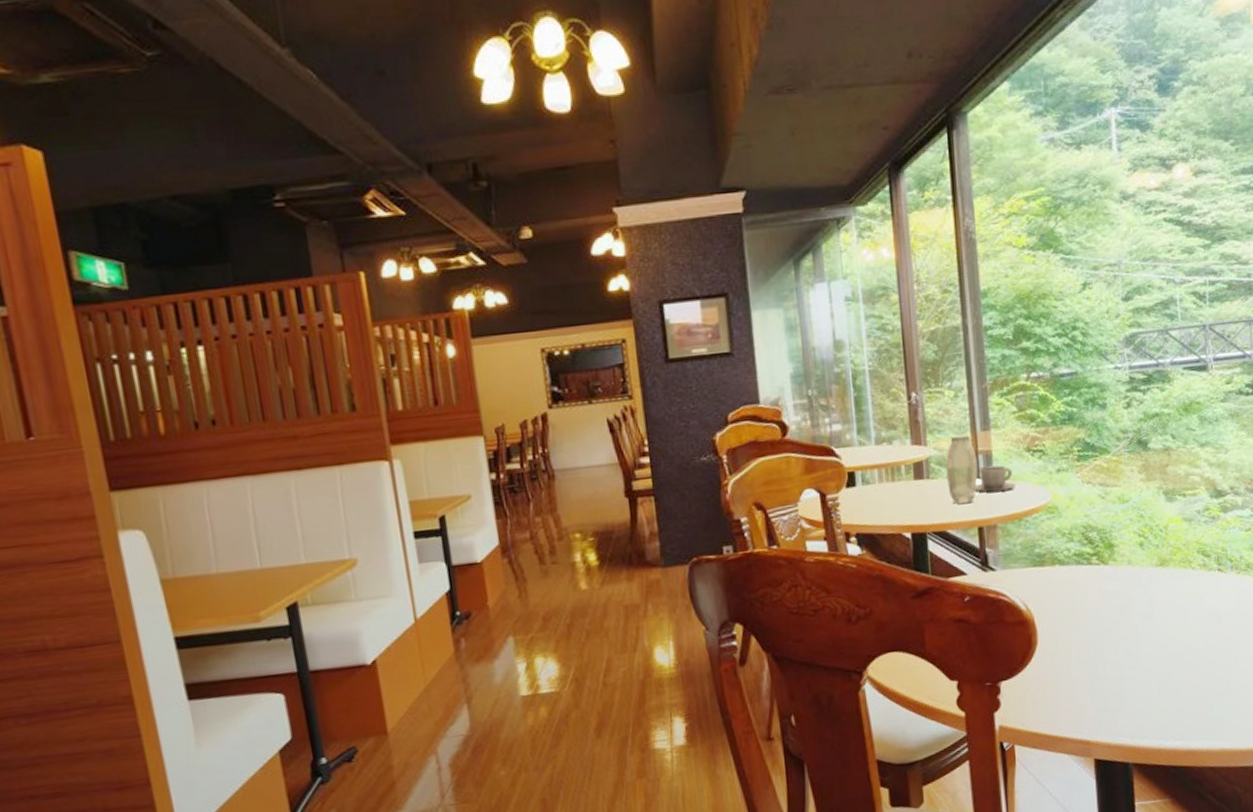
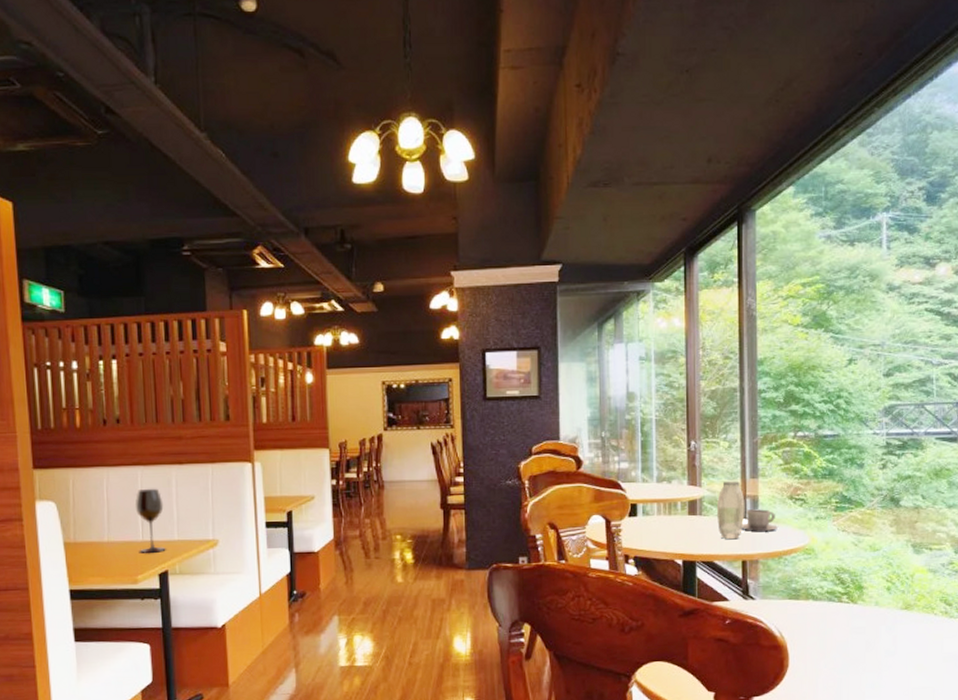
wineglass: none [246,502,292,584] -> present [134,488,166,554]

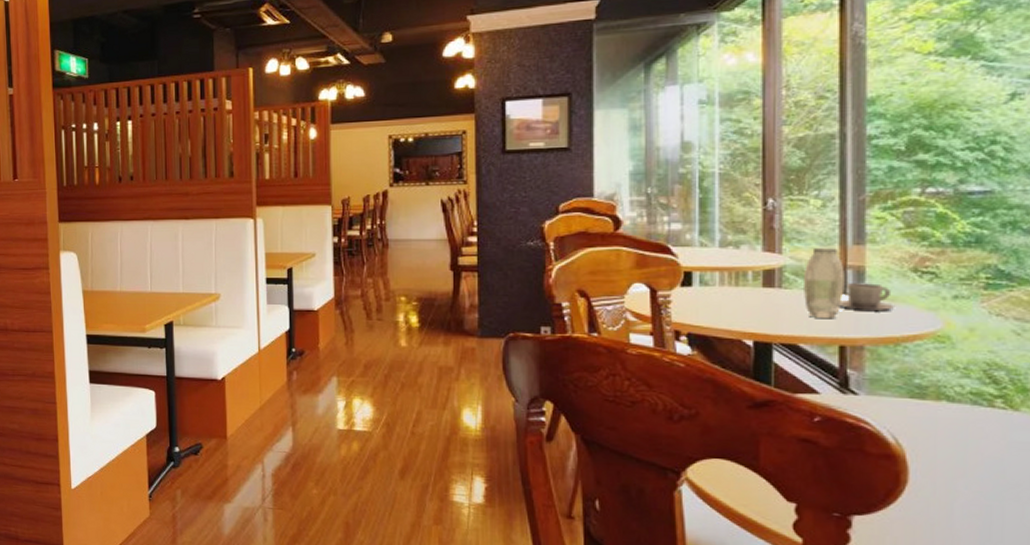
wineglass: present [134,488,166,554] -> none [144,242,172,305]

